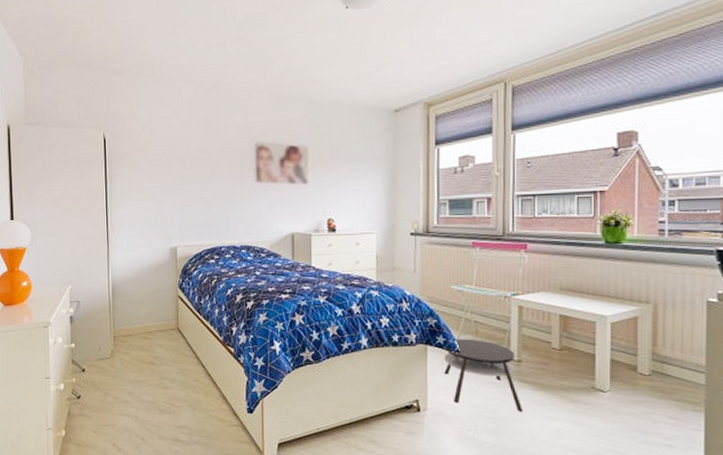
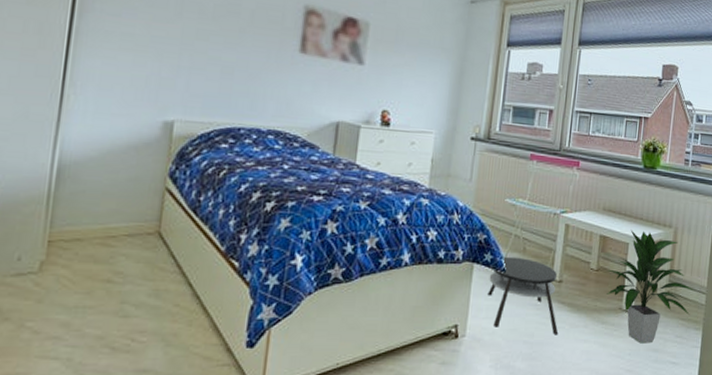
indoor plant: none [573,308,689,424] -> present [607,230,695,344]

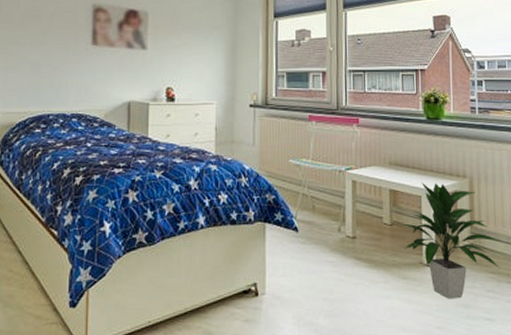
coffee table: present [487,256,559,335] -> none [282,215,359,292]

